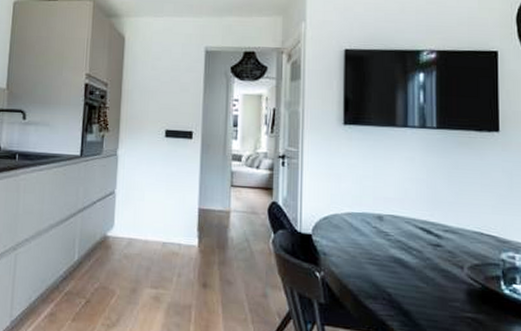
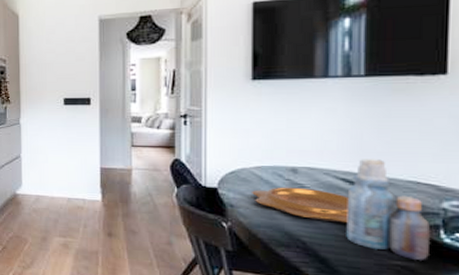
decorative bowl: none [343,234,428,274] -> present [252,187,350,223]
bottle: none [425,208,493,312] -> present [346,159,430,260]

